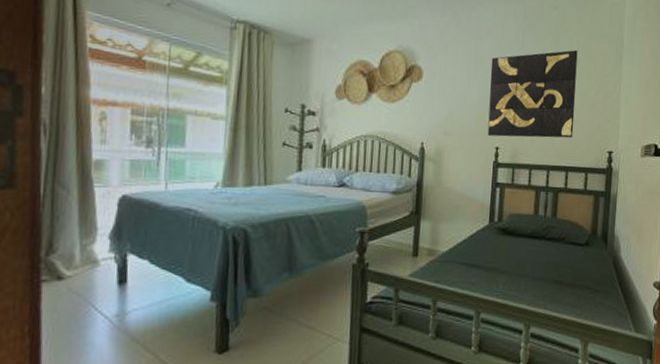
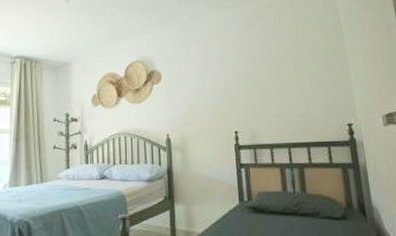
wall art: present [487,49,578,138] -> none [219,37,308,122]

